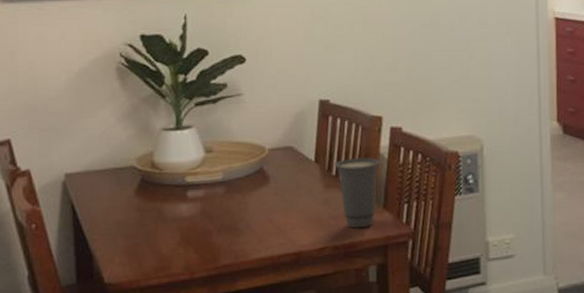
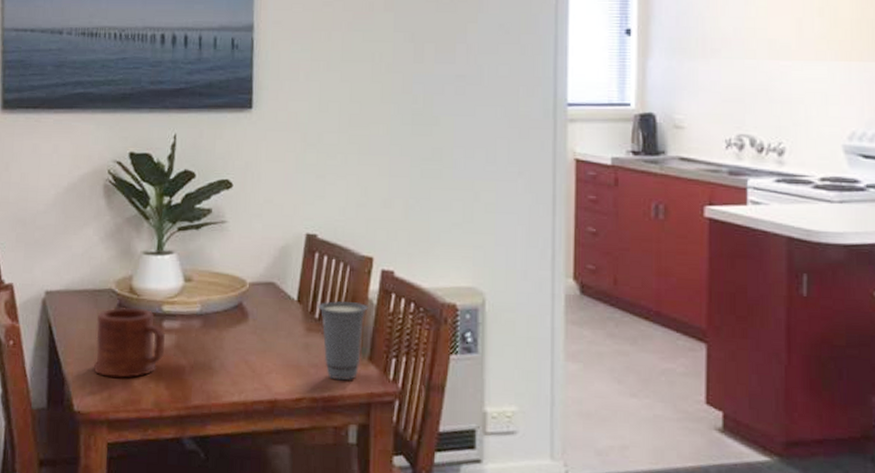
mug: none [120,182,190,248] -> present [93,308,165,378]

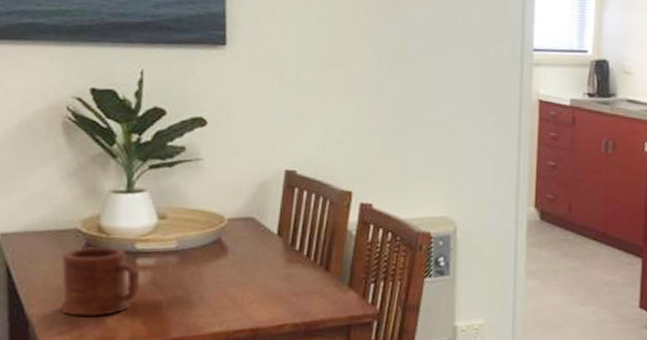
cup: present [318,301,368,381] -> none [298,233,348,307]

